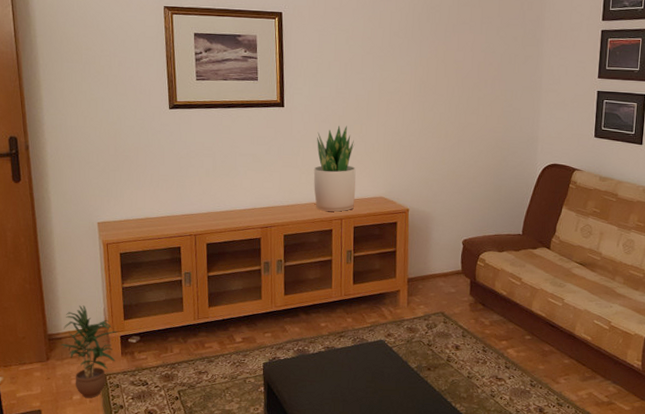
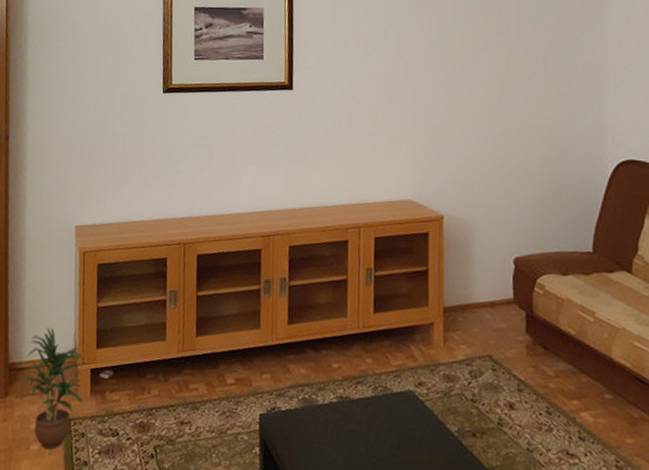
planter: present [313,125,356,213] -> none [326,111,378,219]

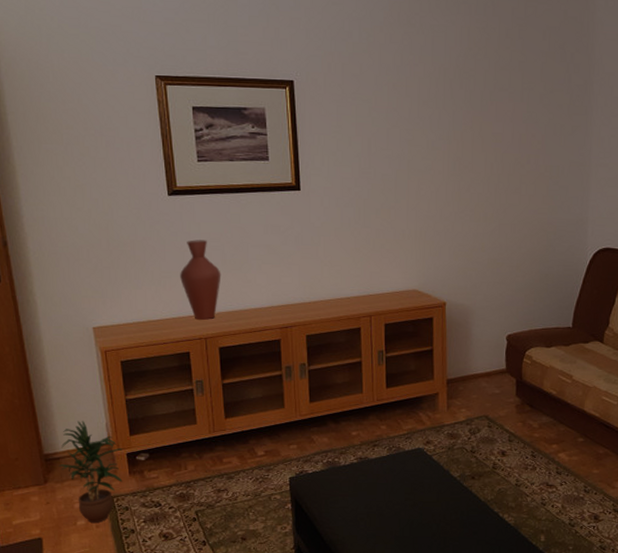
vase: none [165,138,207,224] -> present [180,240,221,320]

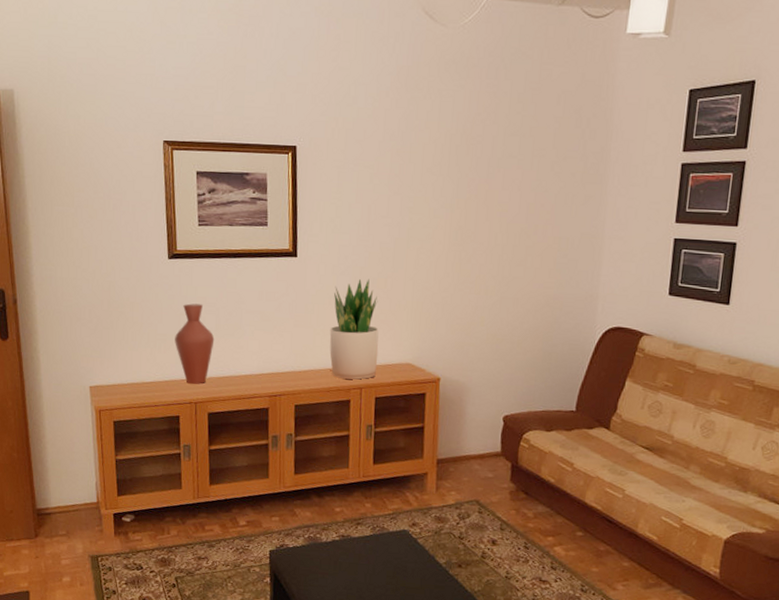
potted plant: present [59,421,125,523] -> none [49,478,112,581]
planter: none [337,210,386,309] -> present [329,279,379,381]

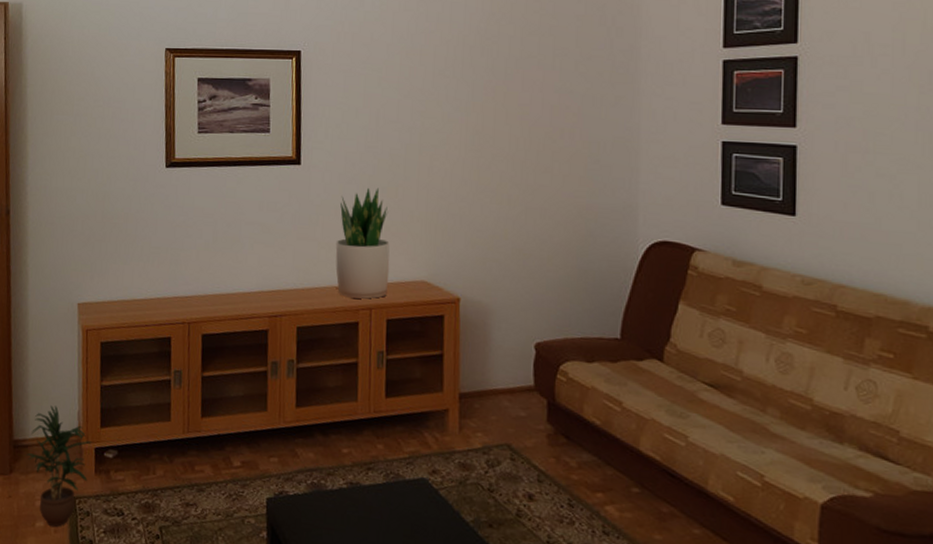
potted plant: none [49,478,112,581] -> present [26,405,94,527]
vase: present [175,303,215,384] -> none [169,214,212,303]

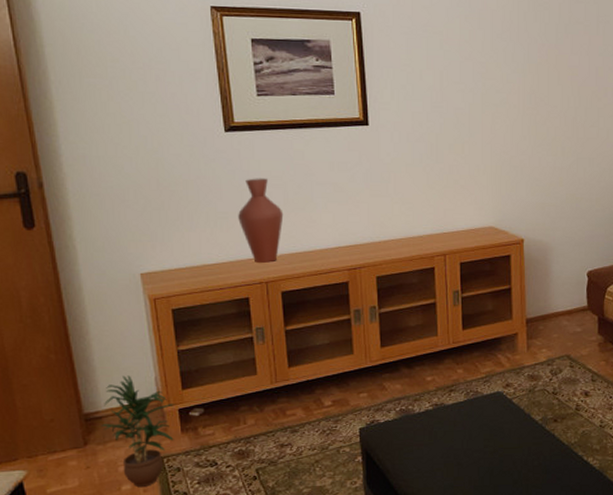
vase: none [169,214,212,303] -> present [238,178,284,263]
planter: present [335,187,390,300] -> none [408,145,460,248]

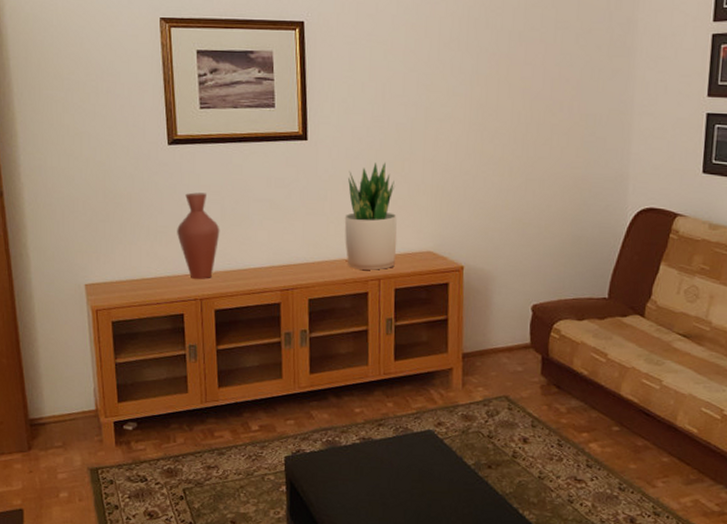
potted plant: present [101,375,177,487] -> none [44,384,113,496]
planter: none [408,145,460,248] -> present [344,162,397,271]

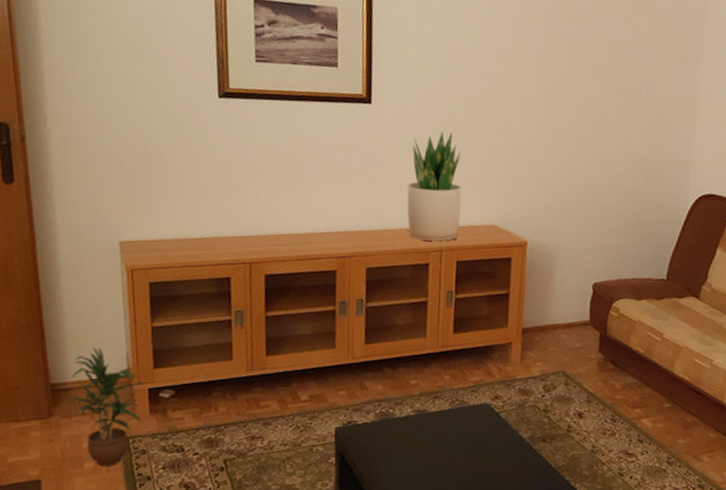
potted plant: none [44,384,113,496] -> present [67,348,147,466]
vase: present [177,192,220,279] -> none [225,150,274,243]

